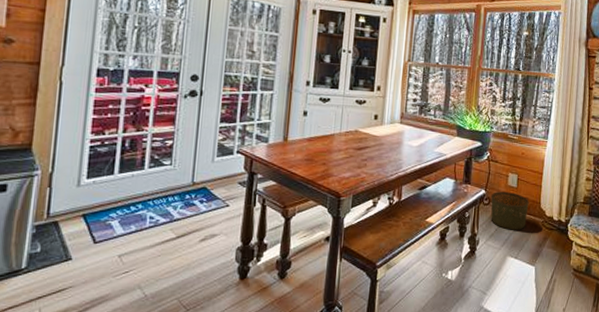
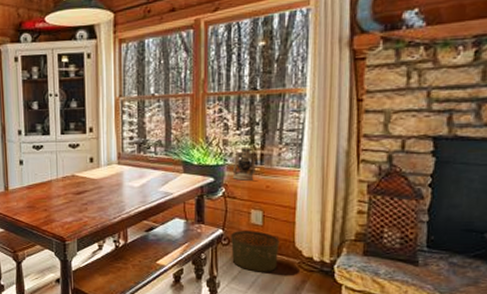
lantern: none [496,113,516,147] -> present [232,141,257,181]

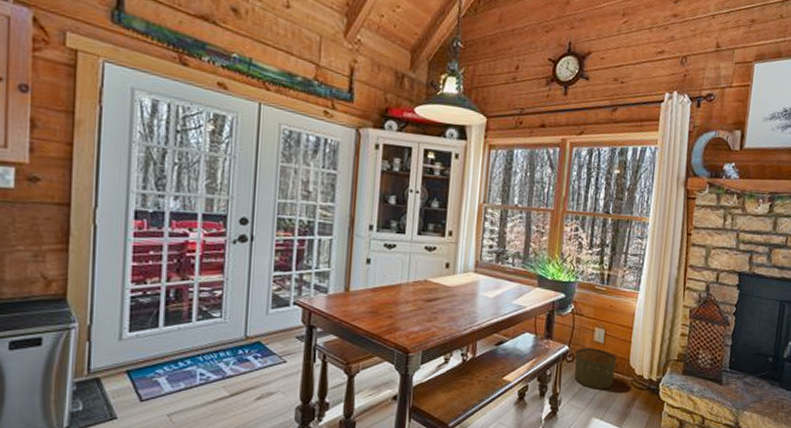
lantern: present [232,141,257,181] -> none [581,261,604,299]

